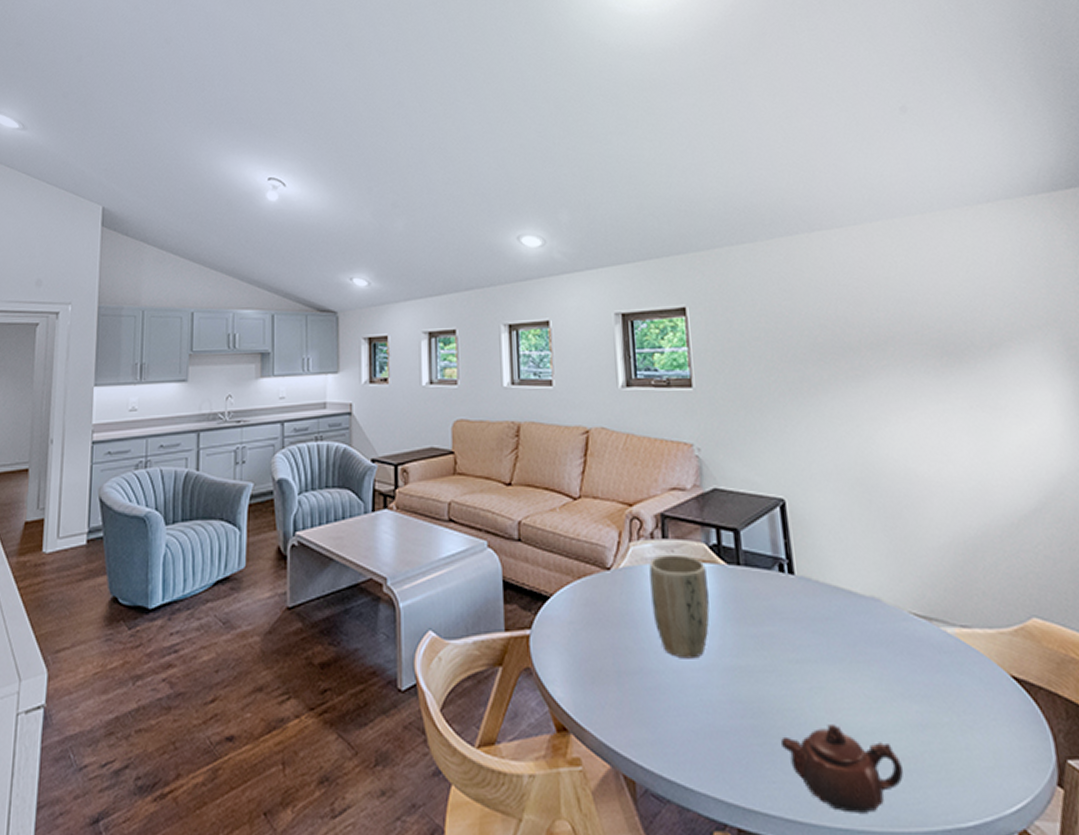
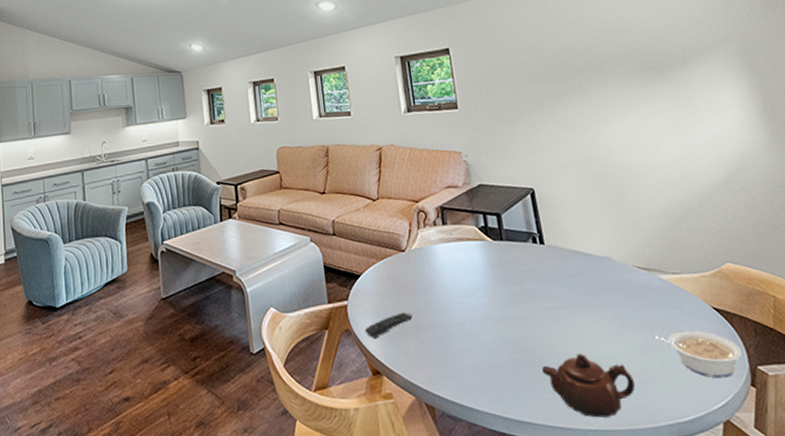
remote control: none [550,650,615,684] -> present [364,312,413,339]
plant pot: present [649,554,710,659] -> none [434,236,483,314]
legume: none [931,703,1047,772] -> present [653,330,742,379]

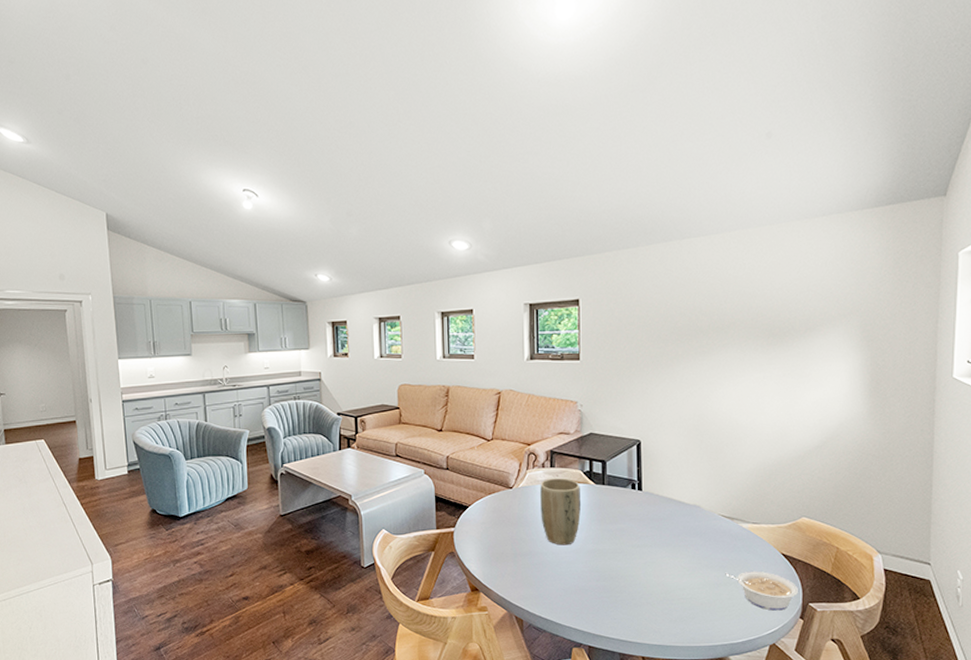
remote control: present [364,312,413,339] -> none [468,541,513,562]
plant pot: none [434,236,483,314] -> present [540,478,582,545]
teapot: present [541,354,635,418] -> none [621,584,700,636]

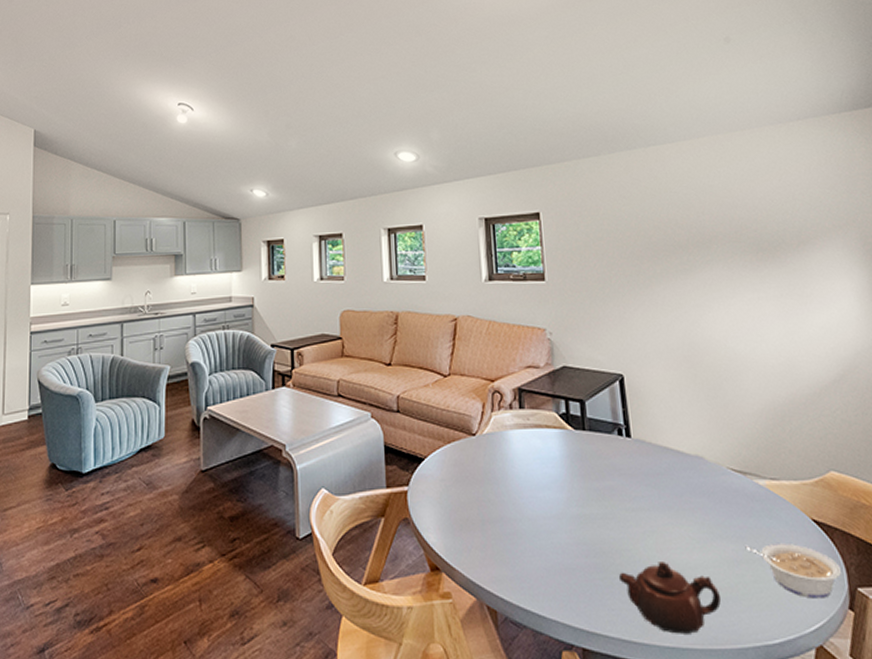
plant pot: present [540,478,582,545] -> none [508,422,560,509]
teapot: none [621,584,700,636] -> present [618,562,721,634]

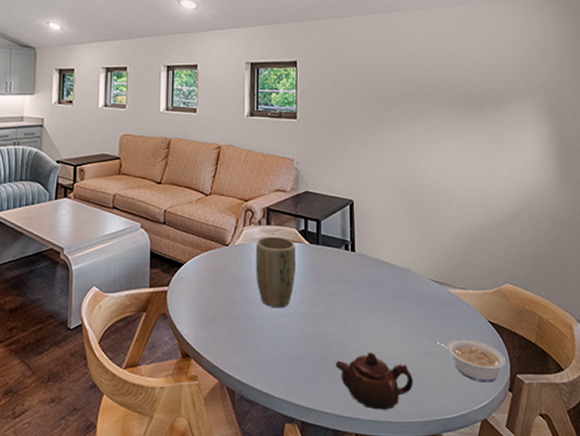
plant pot: none [508,422,560,509] -> present [256,236,296,308]

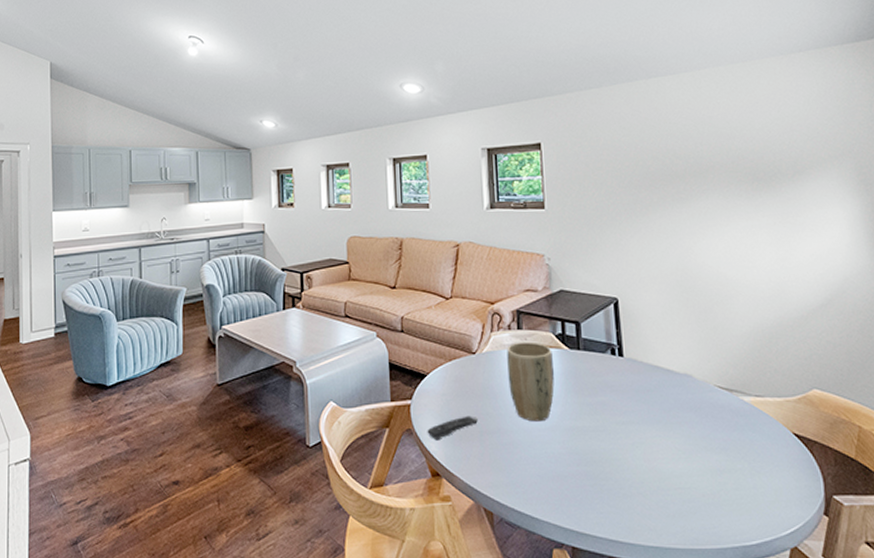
remote control: none [180,302,227,324] -> present [427,416,478,441]
teapot: present [335,352,413,410] -> none [607,470,703,535]
legume: present [436,339,506,383] -> none [728,454,818,505]

